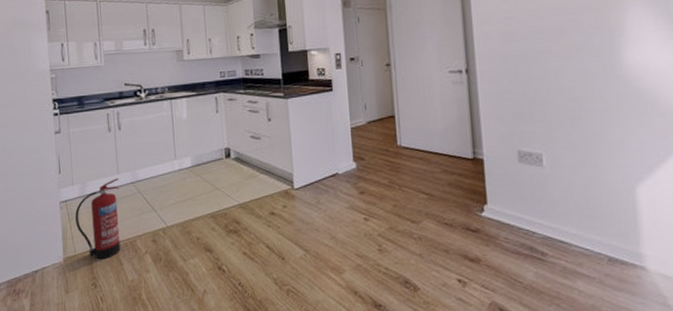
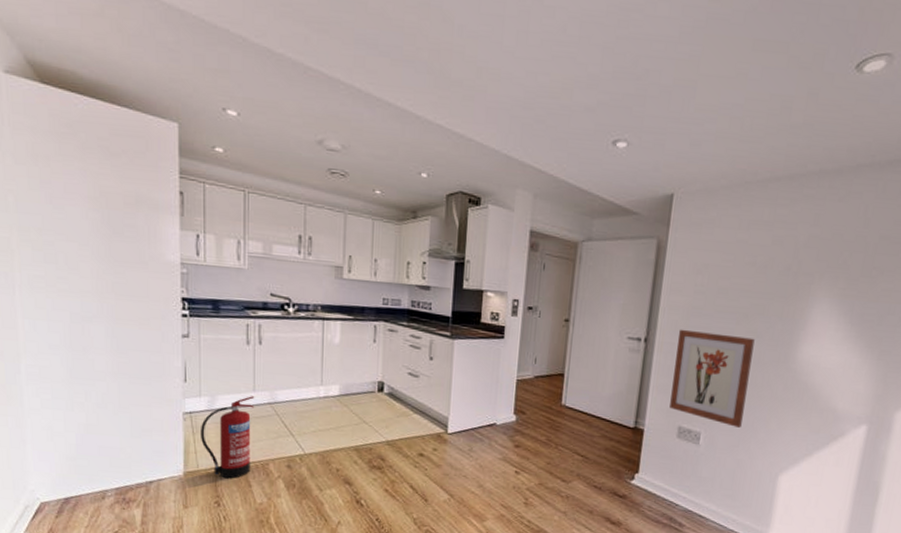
wall art: none [497,52,583,144] -> present [670,329,755,428]

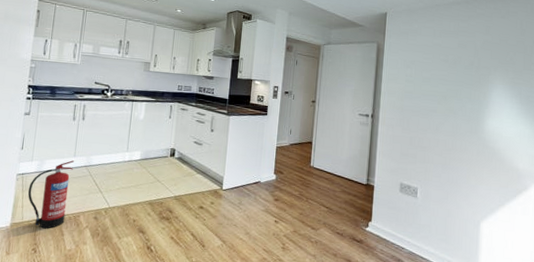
wall art: present [670,329,755,428] -> none [393,108,452,184]

